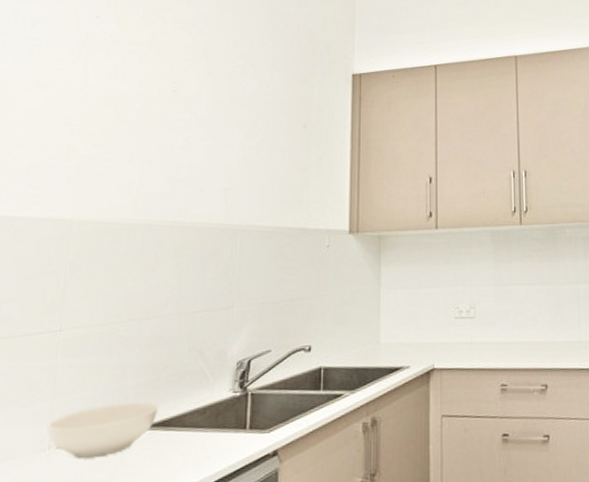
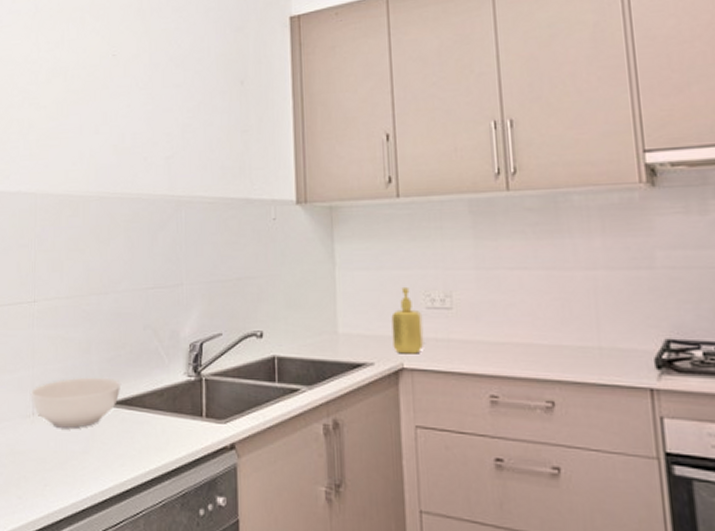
soap dispenser: none [426,301,452,357] -> present [391,286,424,354]

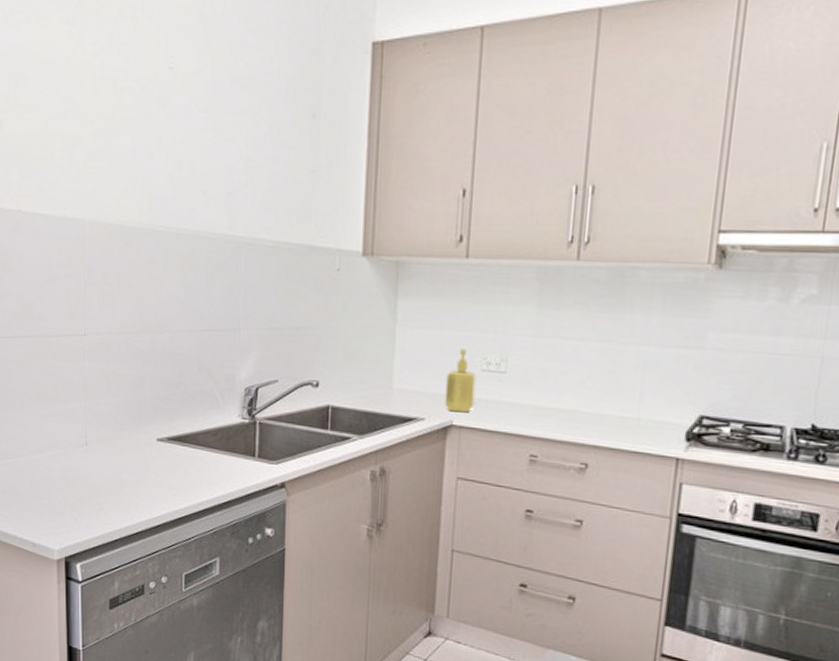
bowl: present [30,377,122,428] -> none [83,412,176,460]

